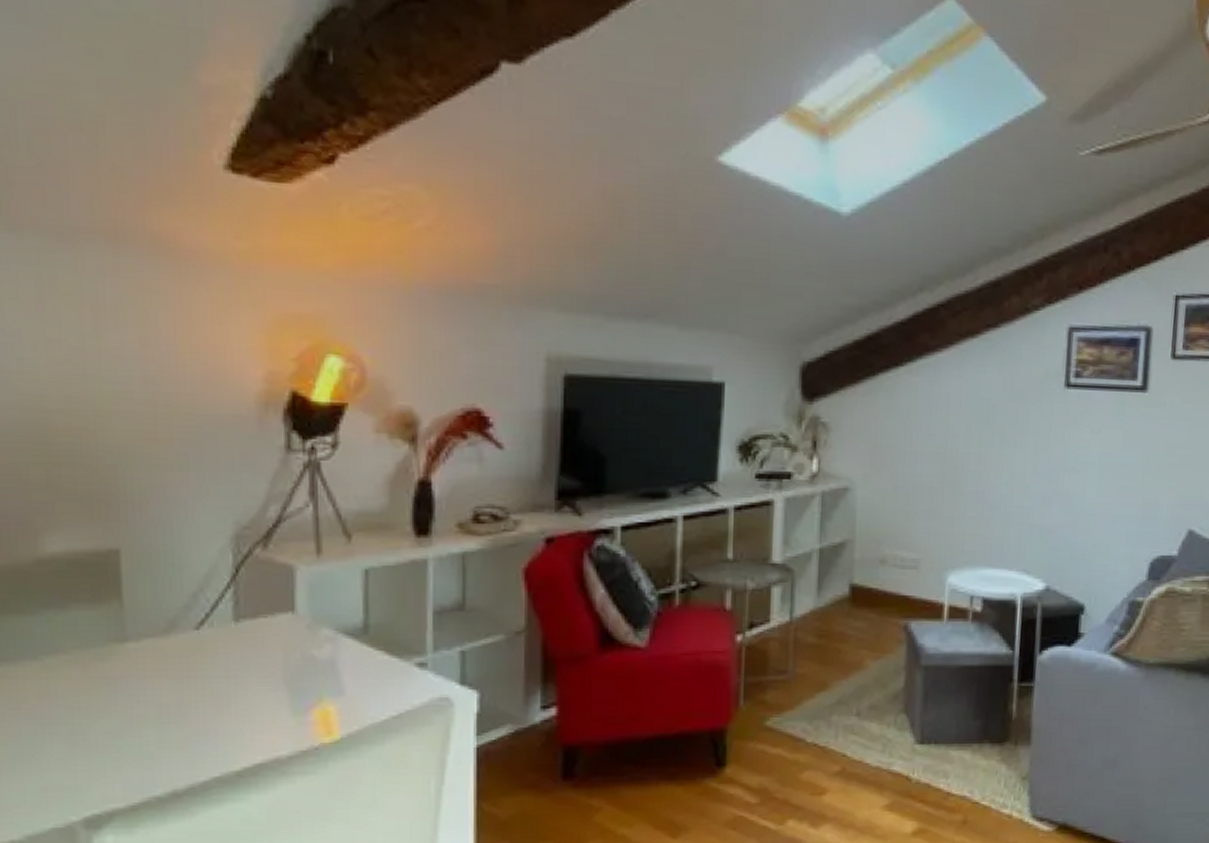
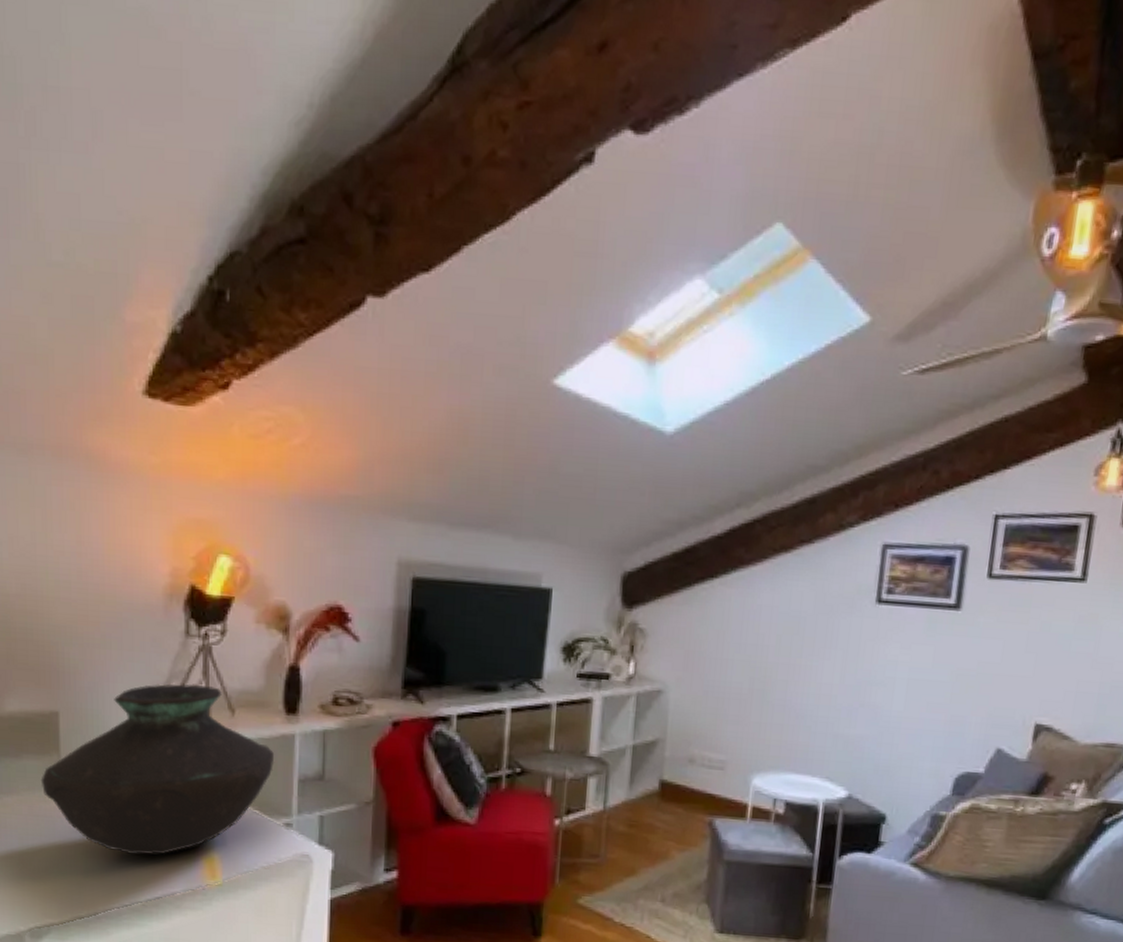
vase: none [96,507,404,716] -> present [40,683,275,855]

